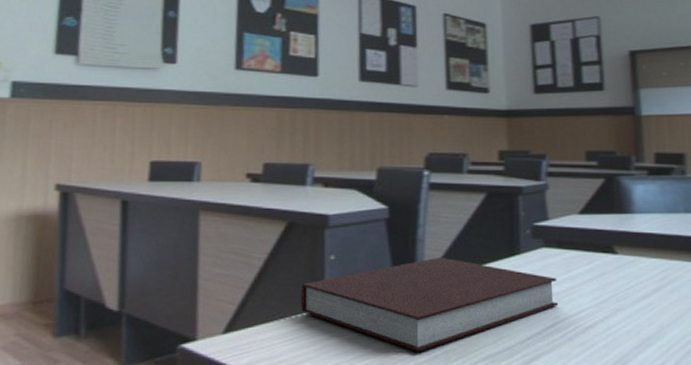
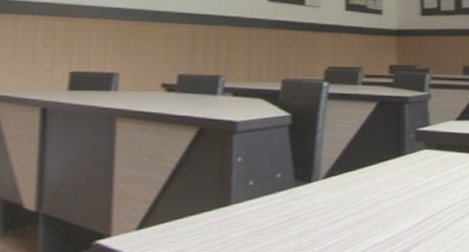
notebook: present [300,257,559,353] -> none [209,158,437,243]

